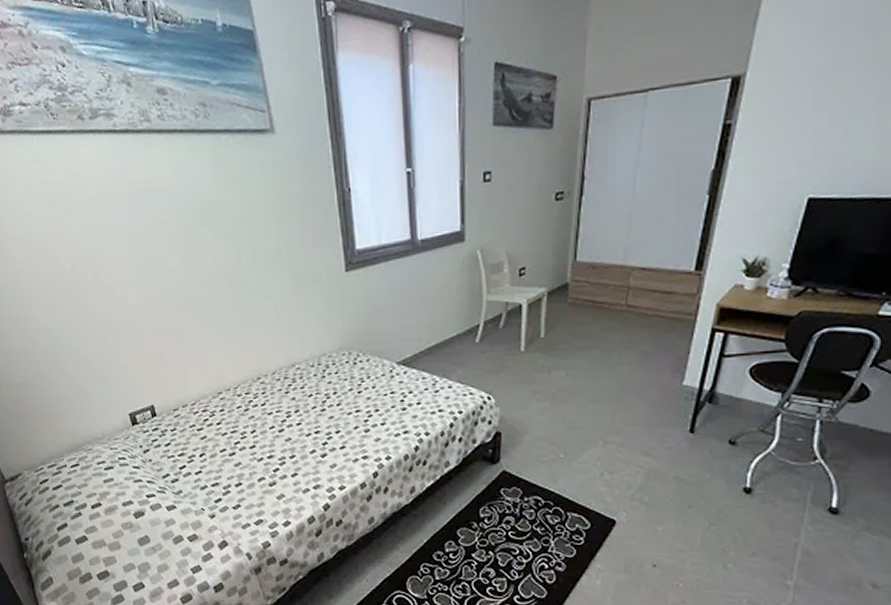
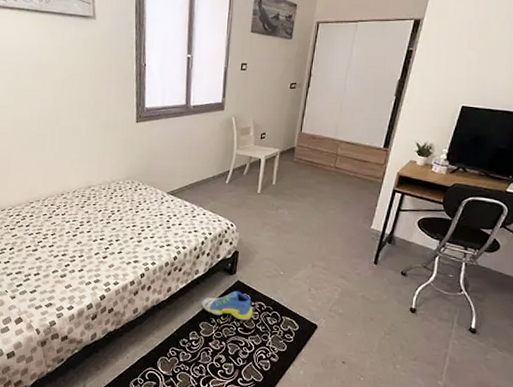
sneaker: none [457,484,528,522] -> present [202,290,254,321]

